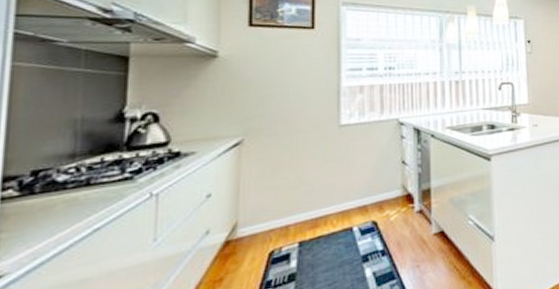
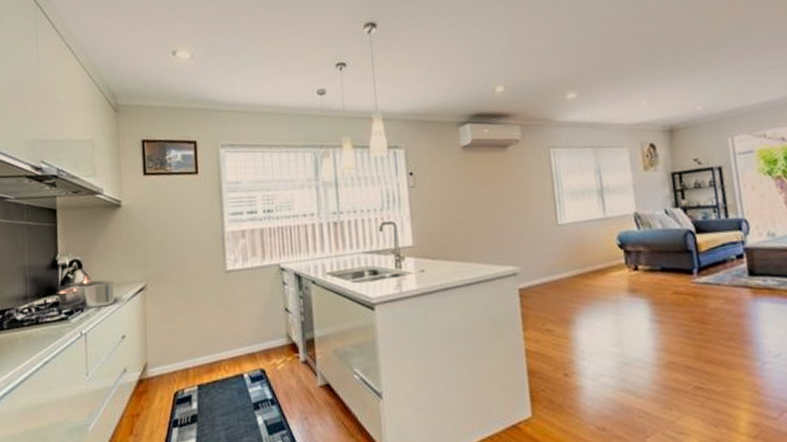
cooking pot: none [118,130,201,170] -> present [55,275,115,312]

